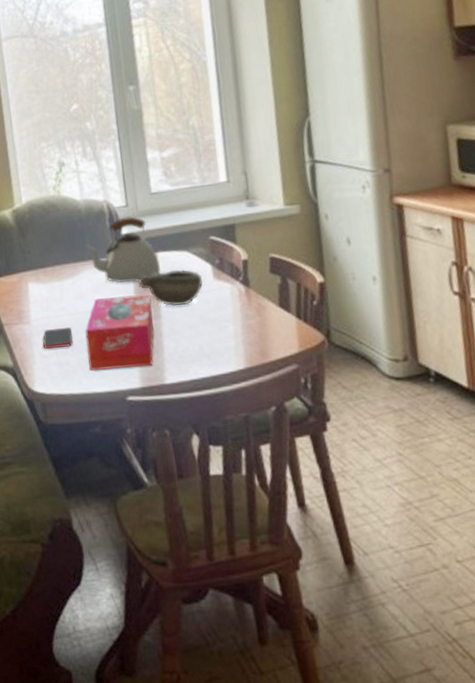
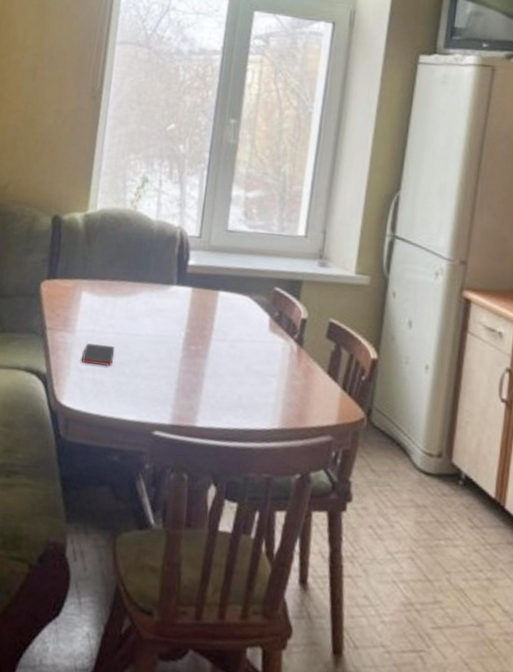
kettle: present [84,216,162,283] -> none [148,247,220,317]
tissue box: present [85,294,154,371] -> none [123,323,202,405]
bowl: present [138,269,204,307] -> none [192,310,259,352]

